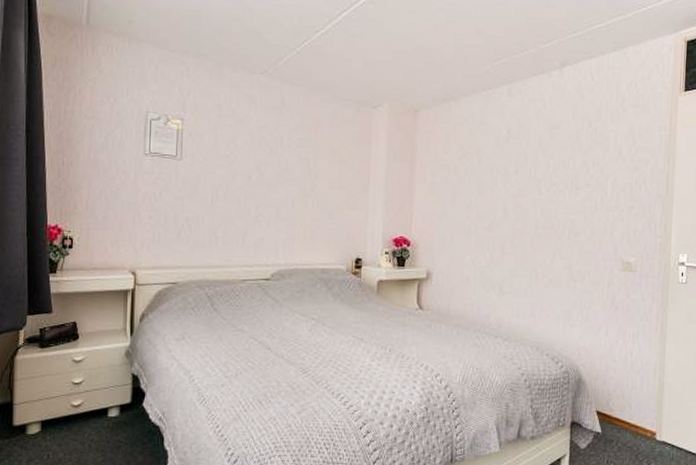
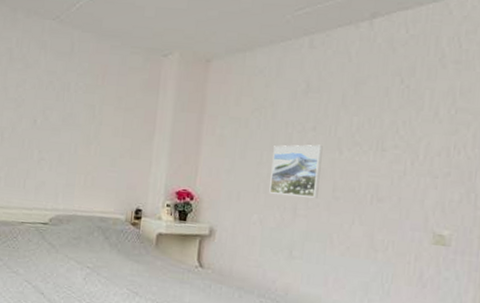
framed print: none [479,186,525,237] -> present [269,144,323,198]

